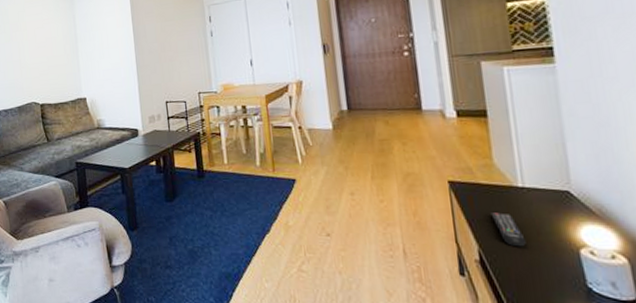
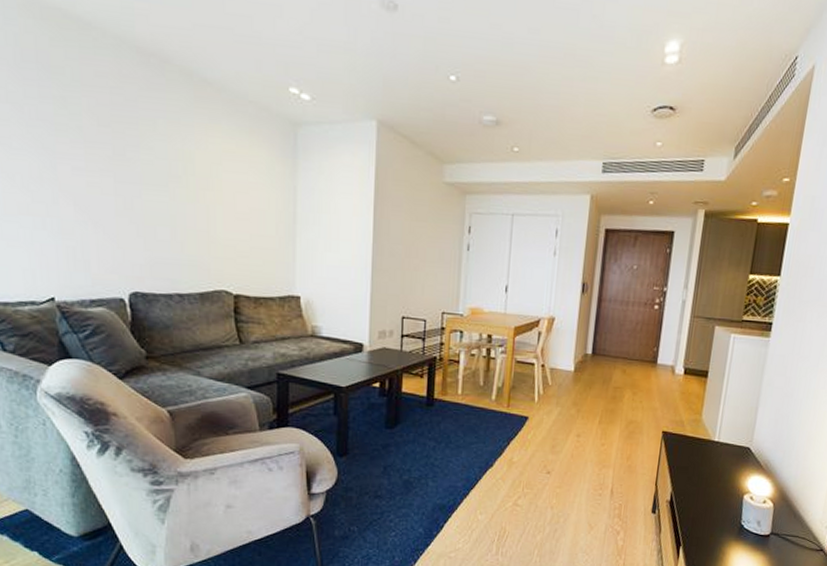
remote control: present [491,212,526,247] -> none [688,461,709,491]

